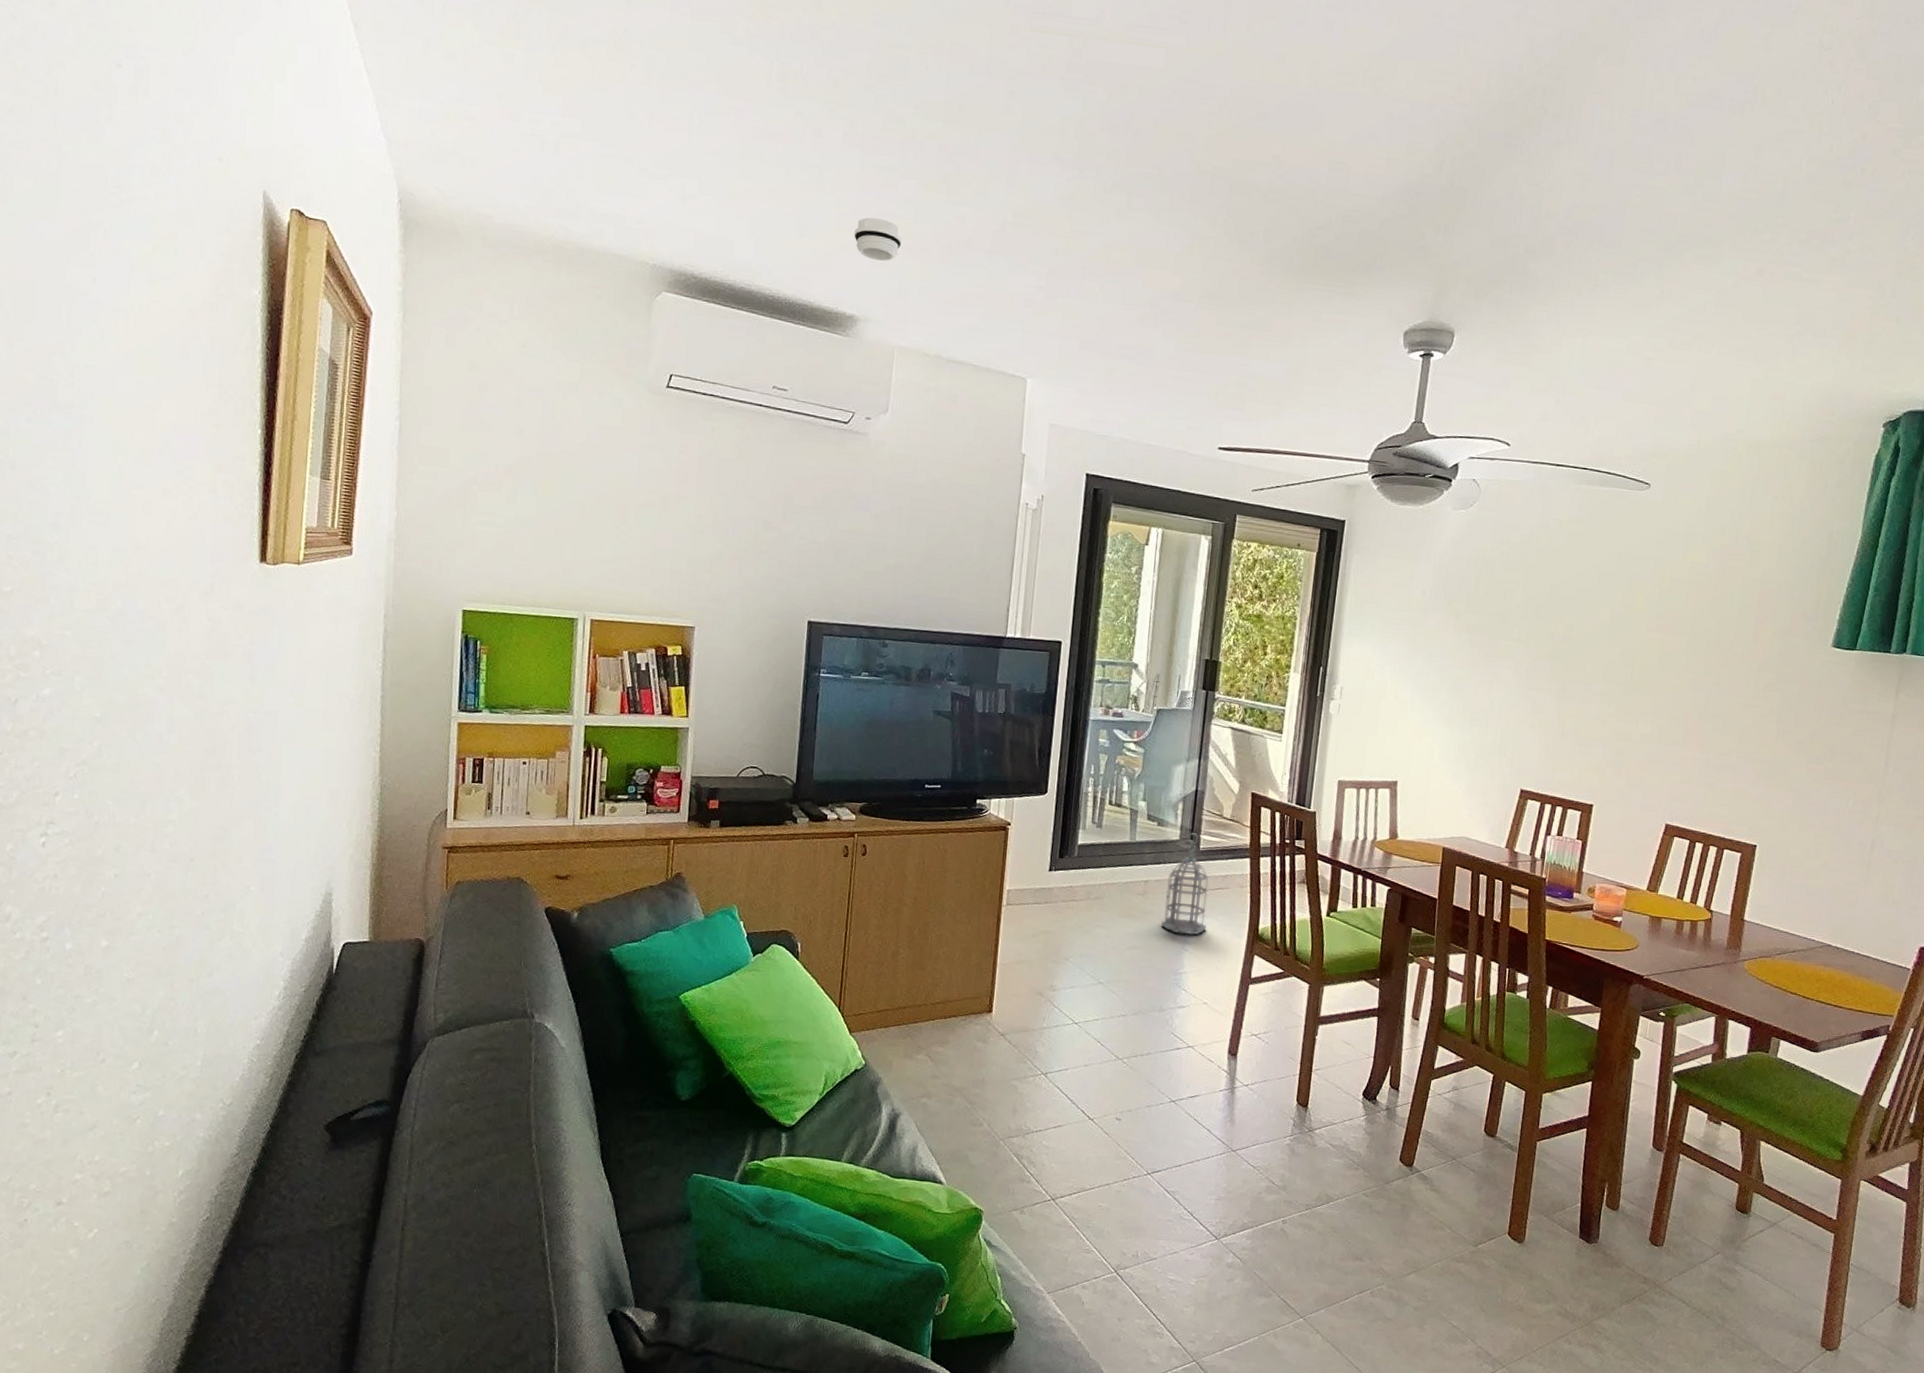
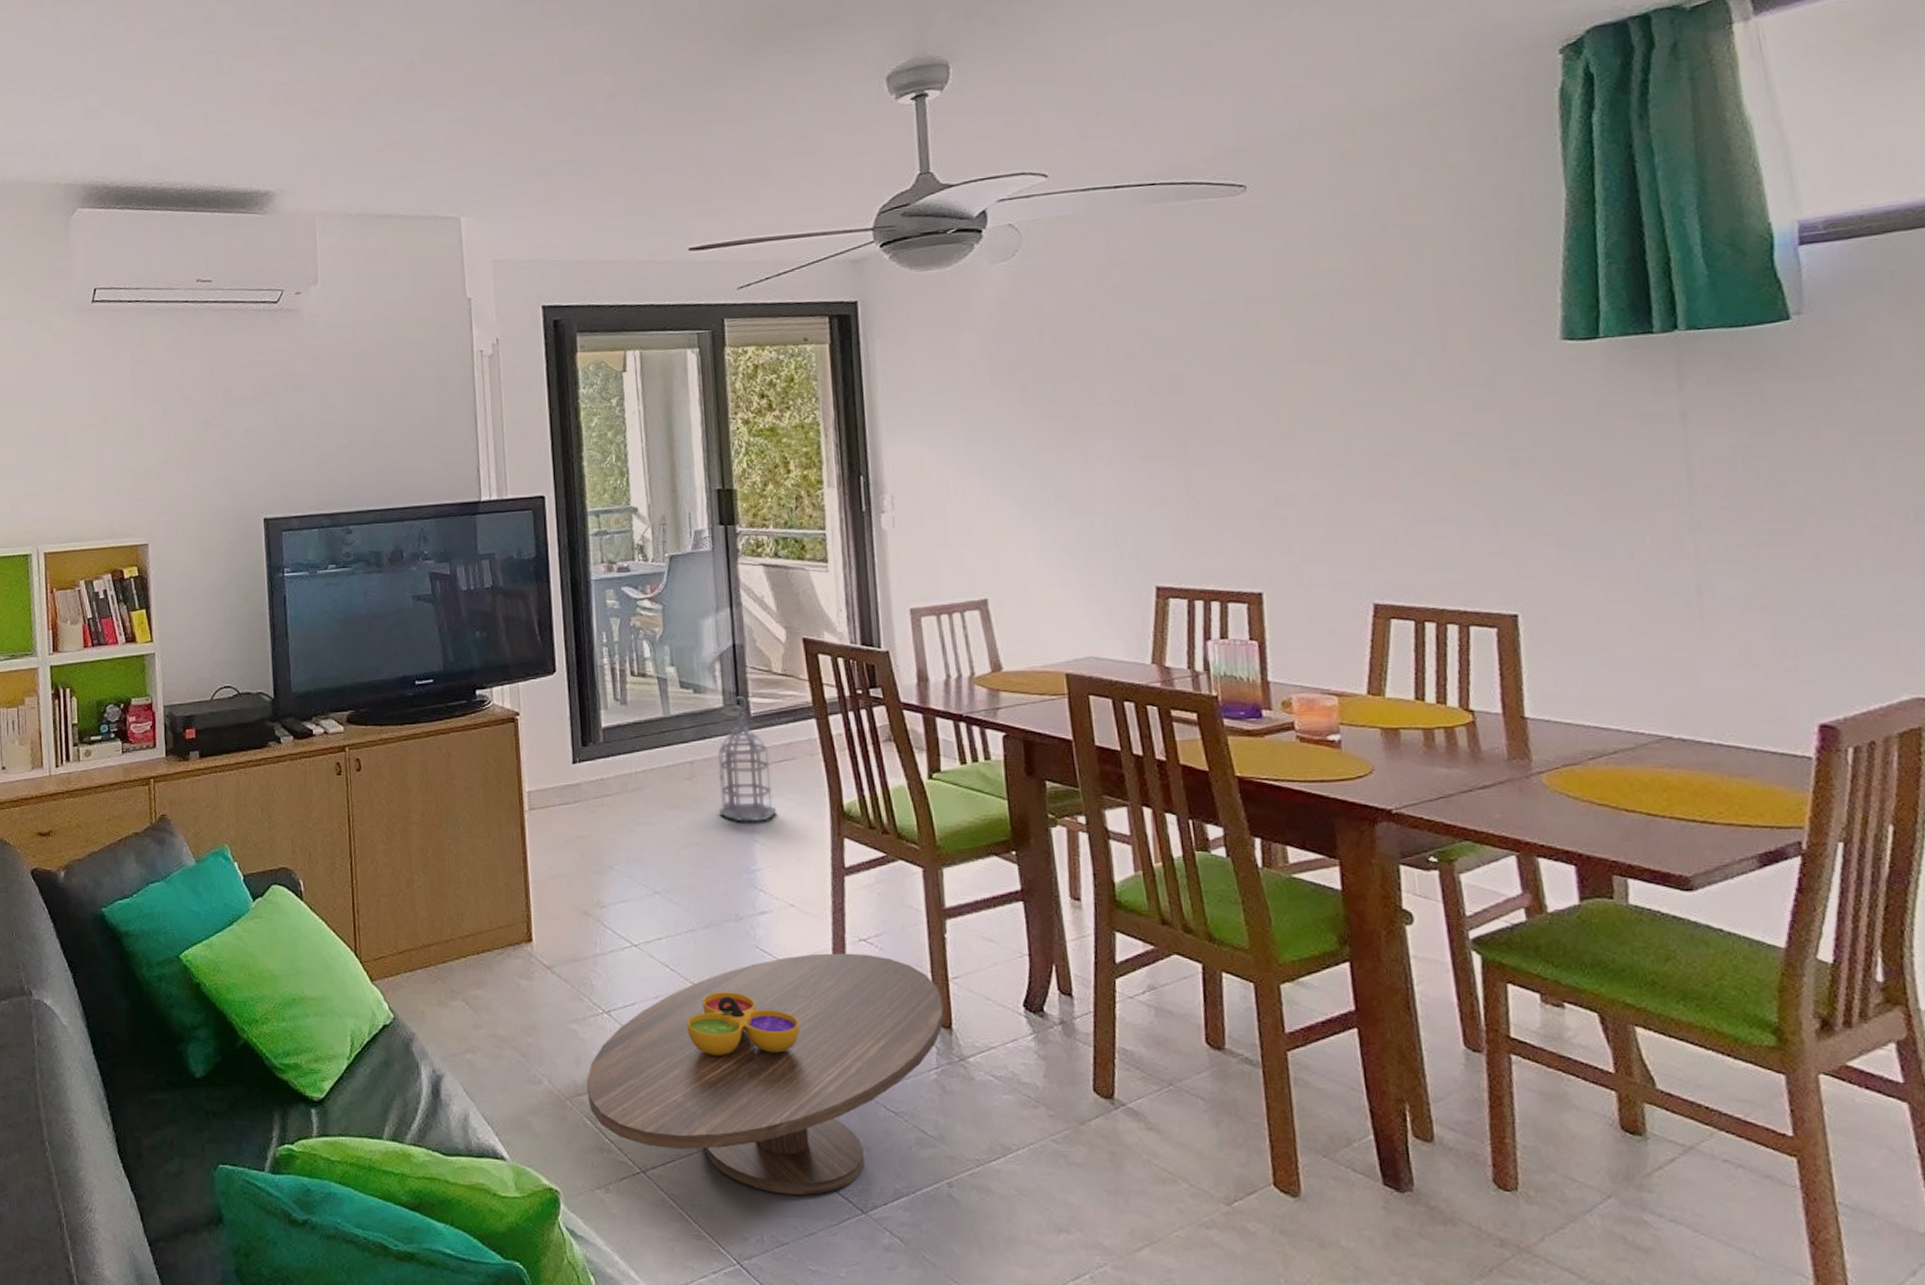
smoke detector: present [854,217,902,261] -> none [258,88,308,131]
coffee table: none [1018,1042,1305,1224] -> present [586,953,944,1195]
decorative bowl: none [1106,1065,1194,1116] -> present [686,992,800,1055]

